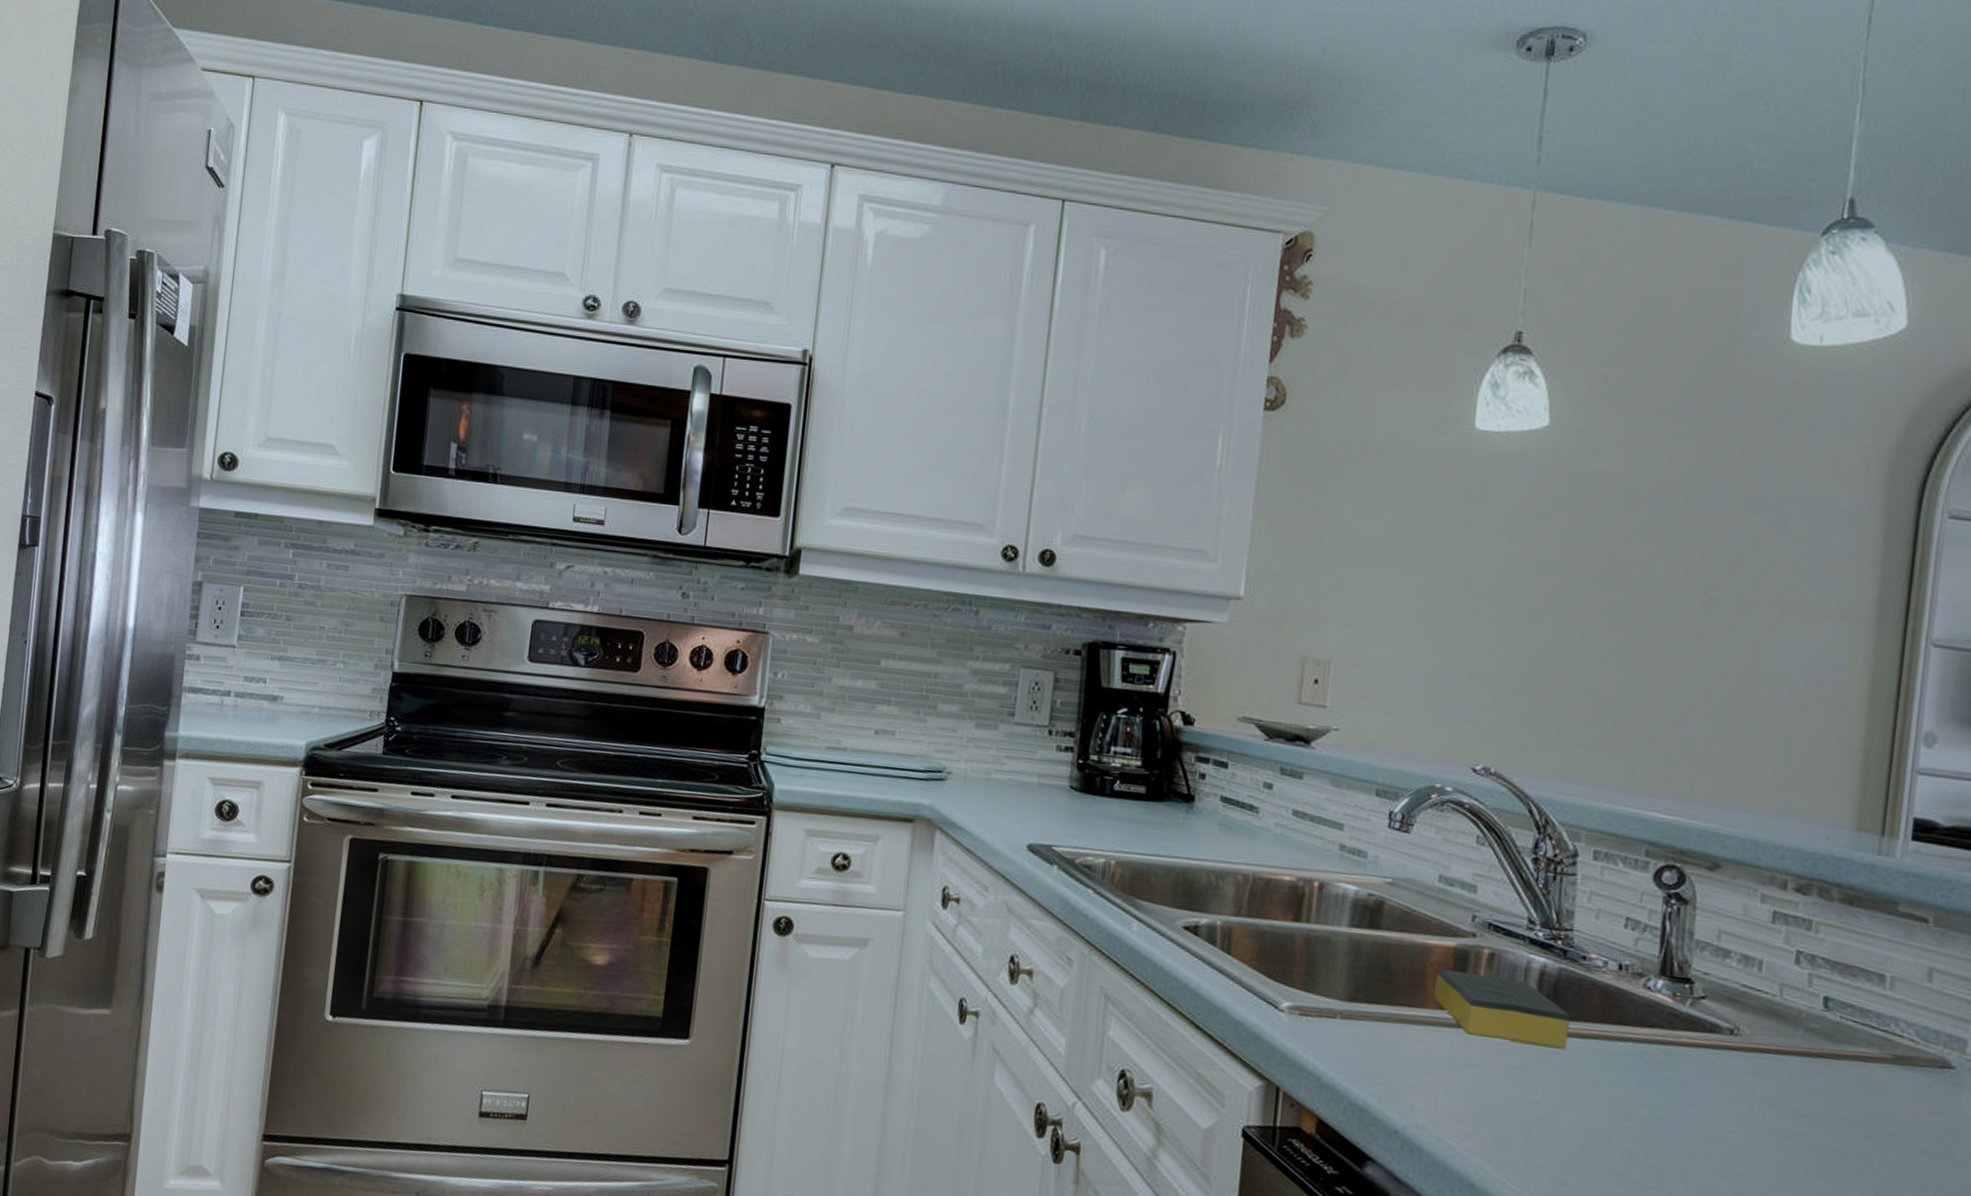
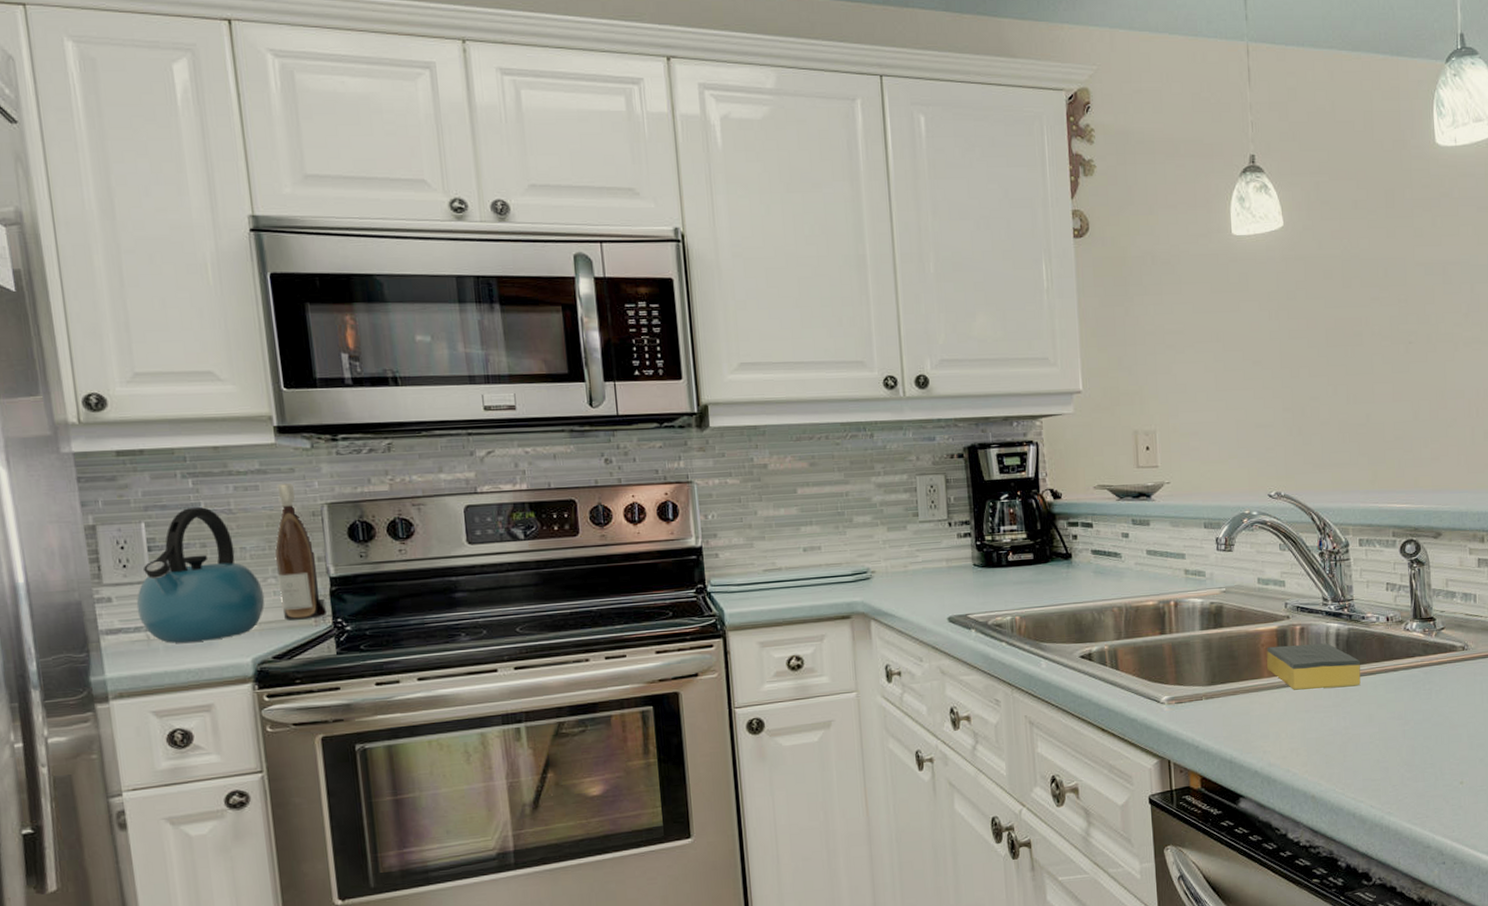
kettle: none [218,578,331,717] -> present [136,507,265,643]
bottle: none [343,568,387,713] -> present [274,483,328,621]

